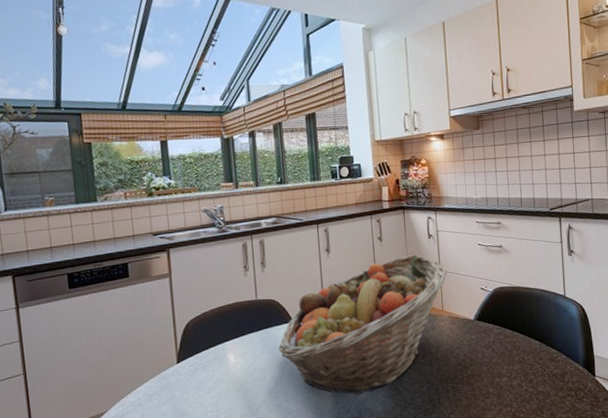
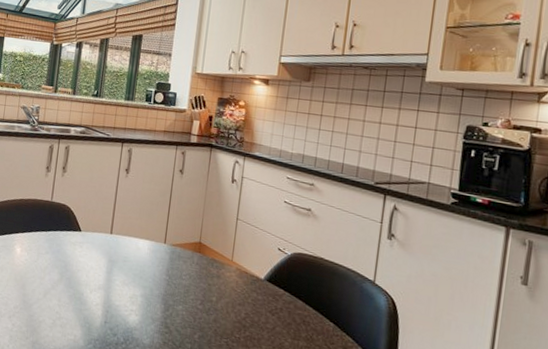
fruit basket: present [278,254,448,396] -> none [62,194,245,322]

